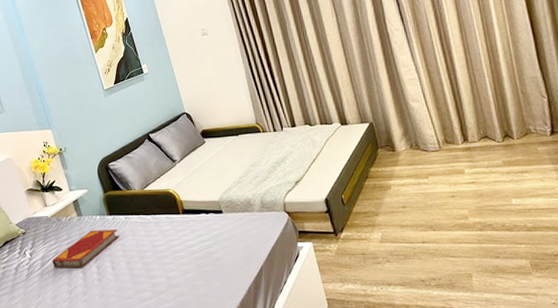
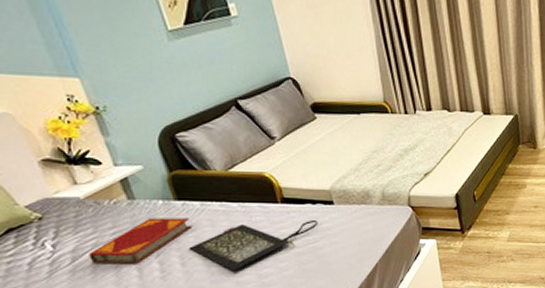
clutch bag: none [117,227,211,273] -> present [188,219,318,270]

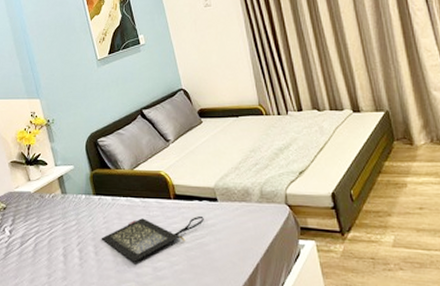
hardback book: present [89,218,193,264] -> none [32,210,105,251]

